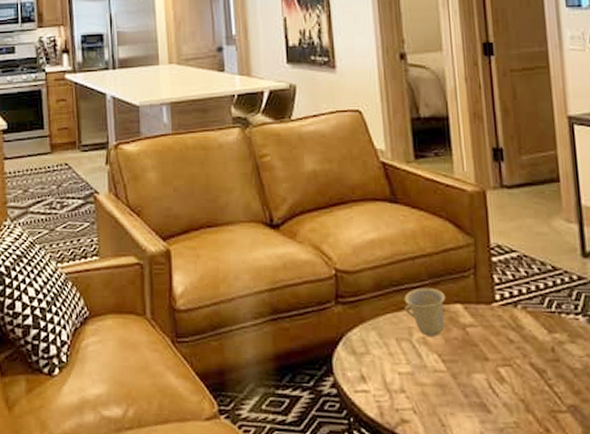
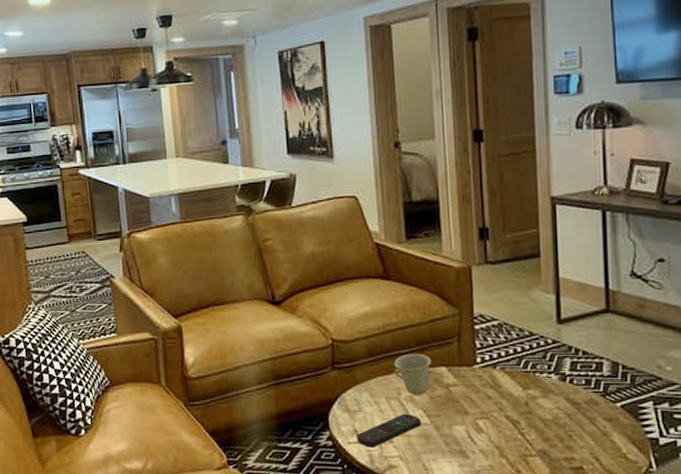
remote control: none [364,357,436,398] -> present [357,413,421,448]

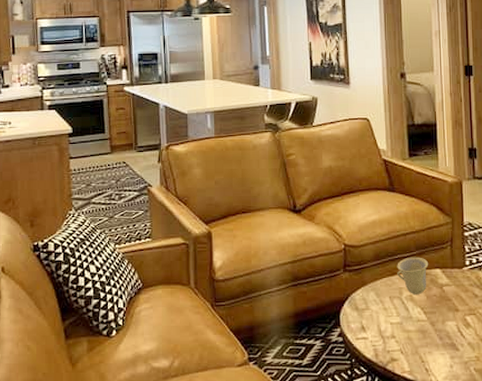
remote control: present [357,413,421,448] -> none [364,311,419,343]

